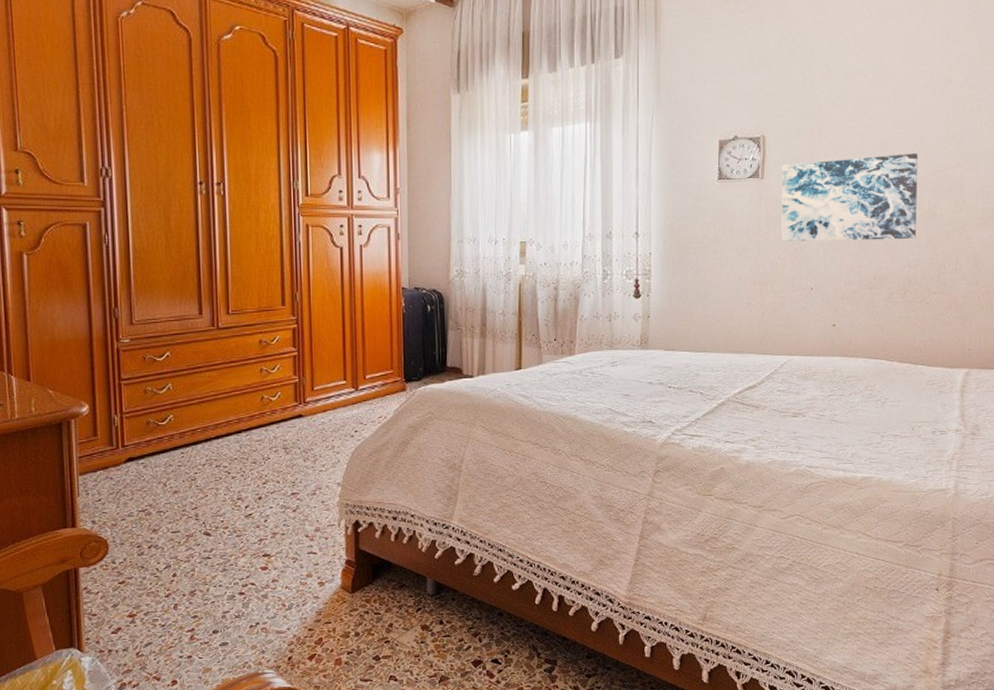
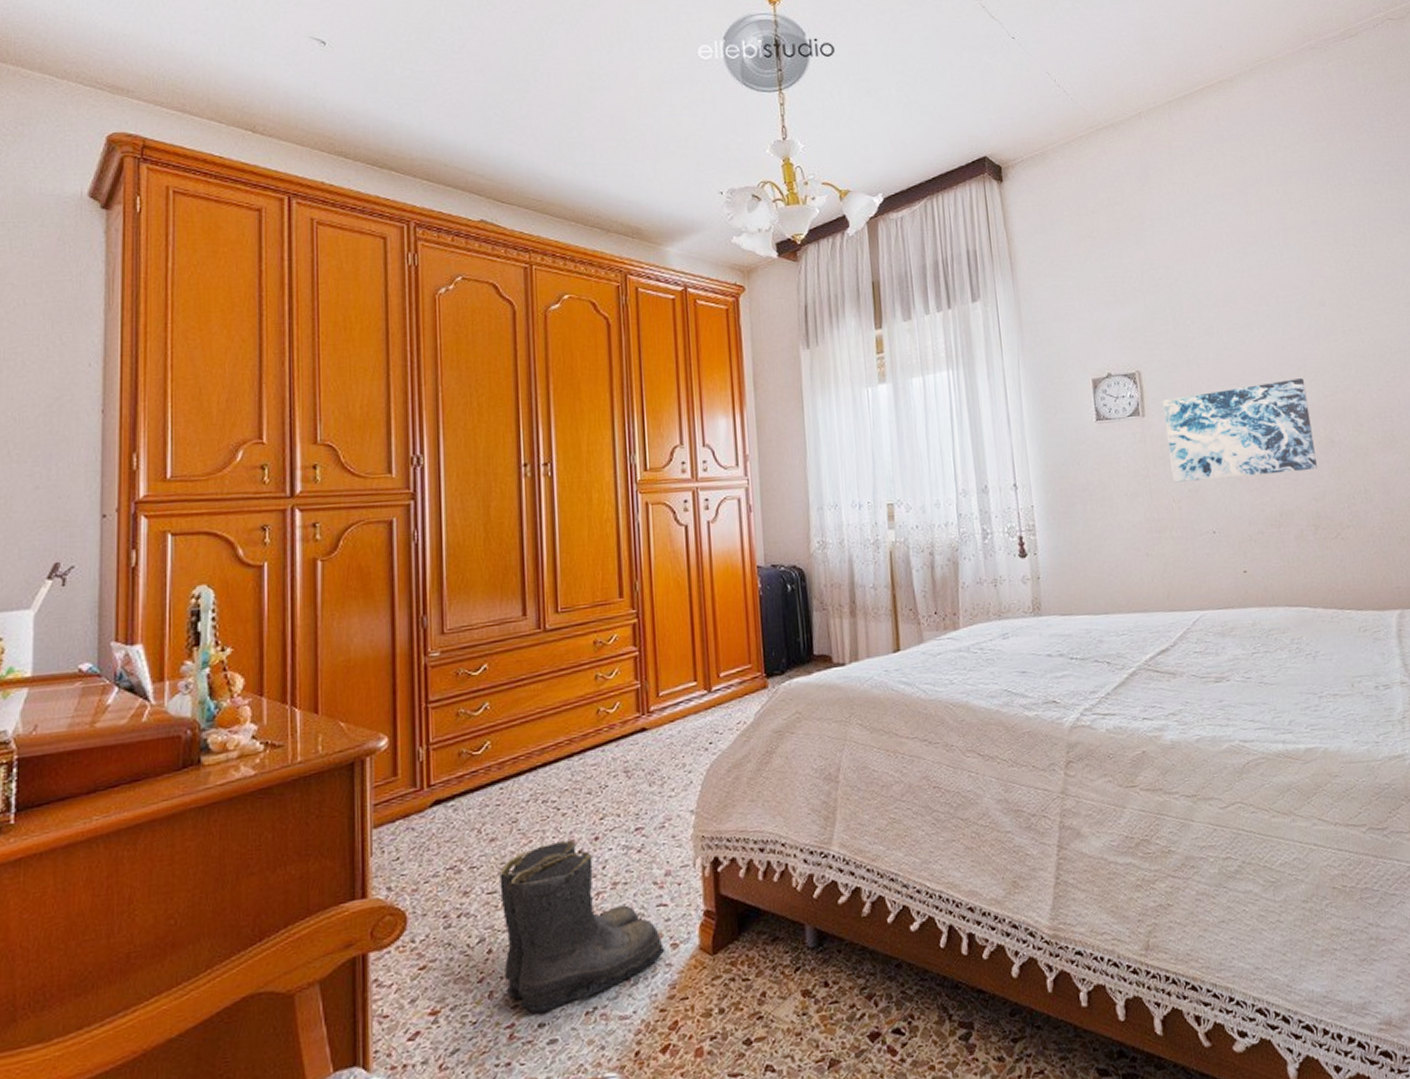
boots: none [181,497,314,622] -> present [499,840,666,1013]

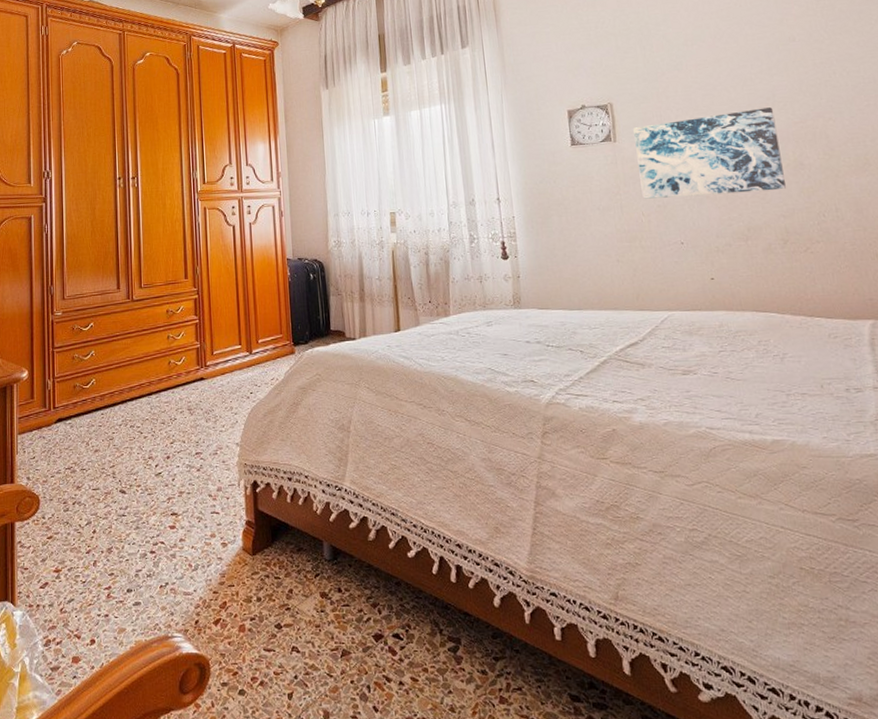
boots: present [499,840,666,1013] -> none [101,456,218,581]

